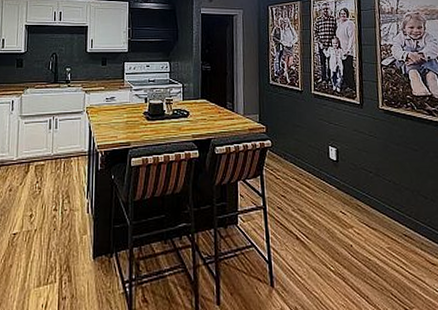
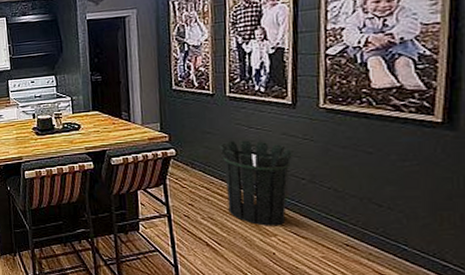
waste bin: none [306,134,364,218] -> present [219,140,295,226]

